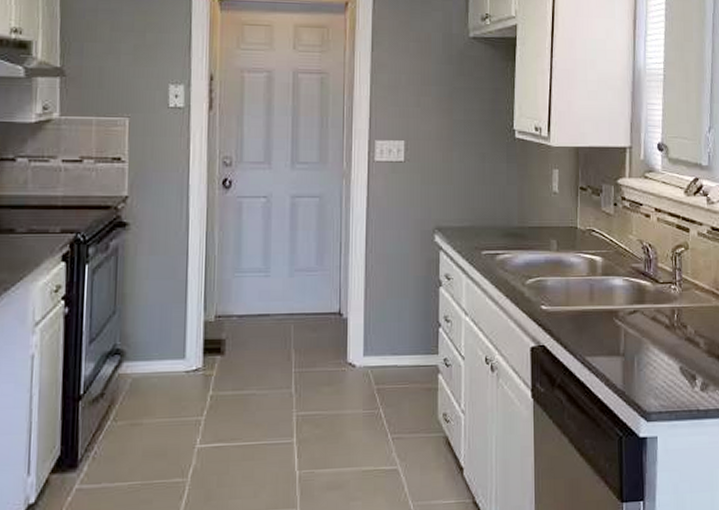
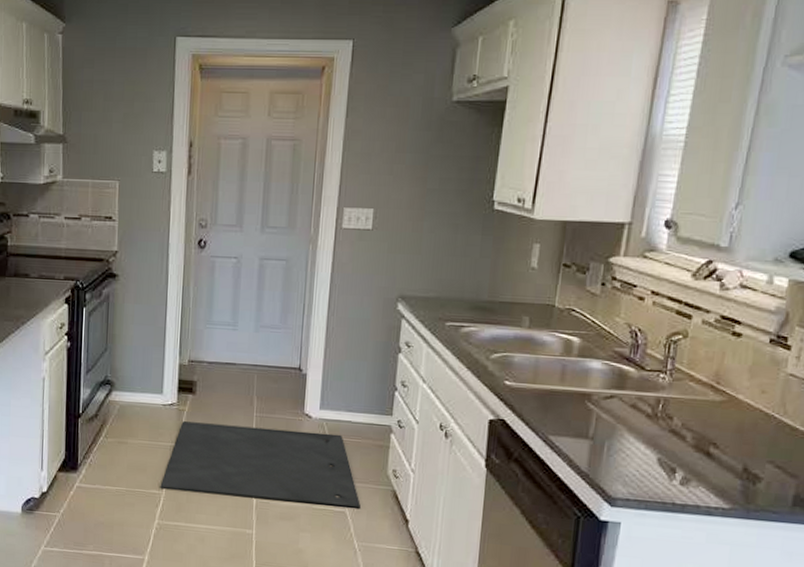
door mat: none [184,381,413,475] -> present [160,421,360,508]

